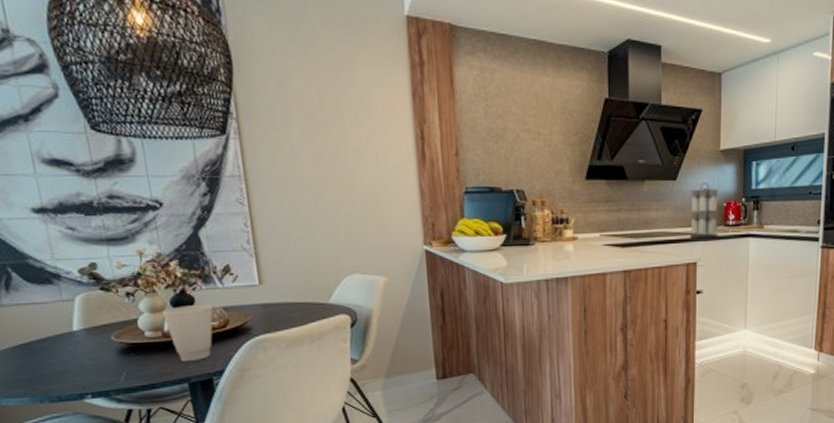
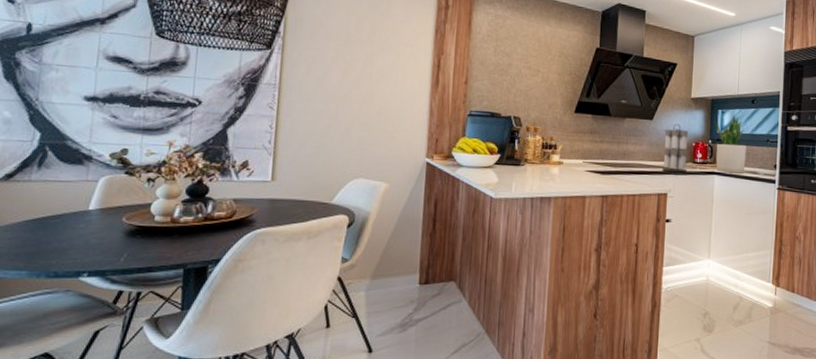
cup: present [161,305,214,362] -> none [175,195,224,249]
planter: none [747,168,786,234] -> present [714,117,746,174]

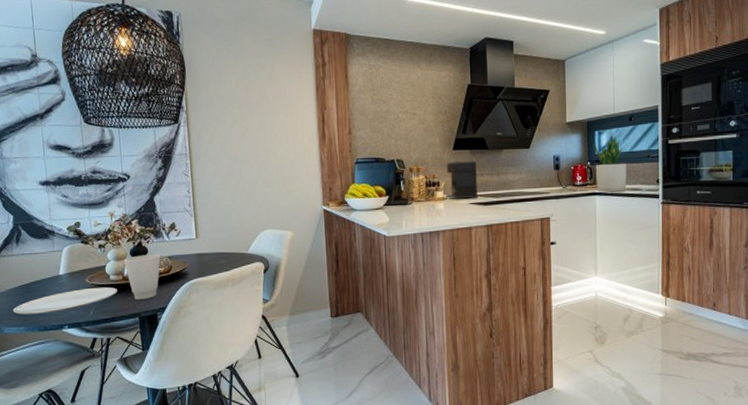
plate: none [16,228,161,257] -> present [13,287,117,315]
cup: none [175,195,224,249] -> present [123,254,161,301]
coffee maker: none [561,125,598,166] -> present [445,161,479,199]
spice rack: present [661,123,689,173] -> none [542,149,568,197]

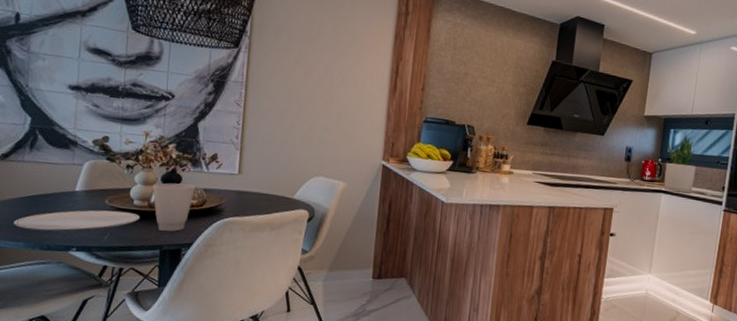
coffee maker: present [445,161,479,199] -> none [511,136,549,177]

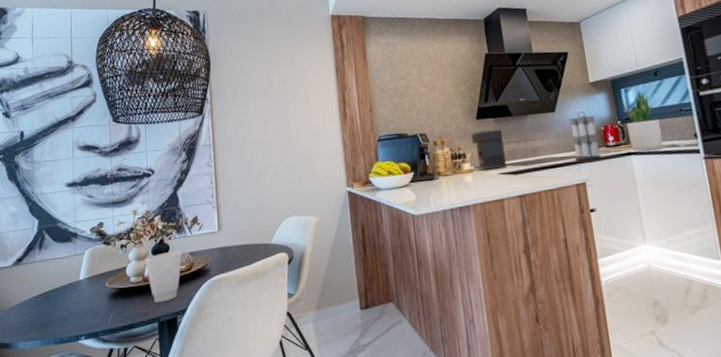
plate: present [14,210,140,232] -> none [30,290,137,327]
coffee maker: none [511,136,549,177] -> present [470,129,508,171]
spice rack: none [609,140,639,190] -> present [569,110,602,161]

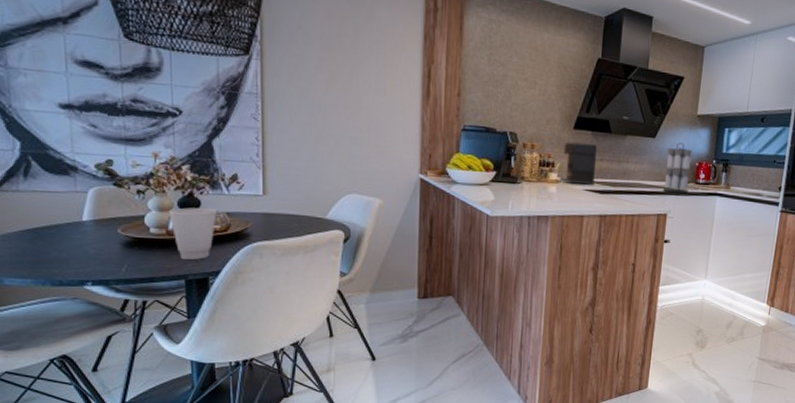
planter: present [618,92,663,152] -> none [719,136,752,195]

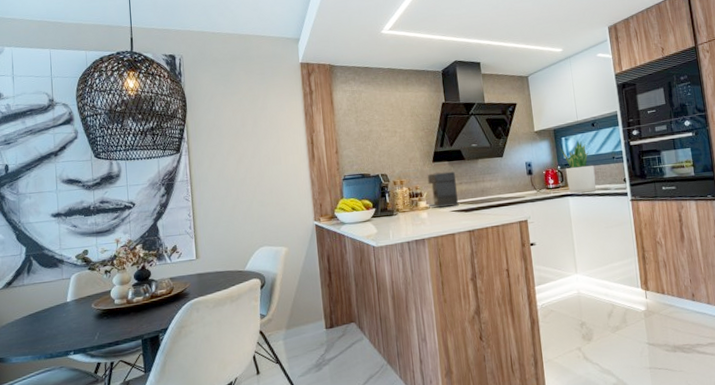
cup: present [168,207,217,261] -> none [127,276,163,323]
spice rack: present [662,141,692,194] -> none [515,156,543,201]
planter: none [719,136,752,195] -> present [559,141,596,194]

